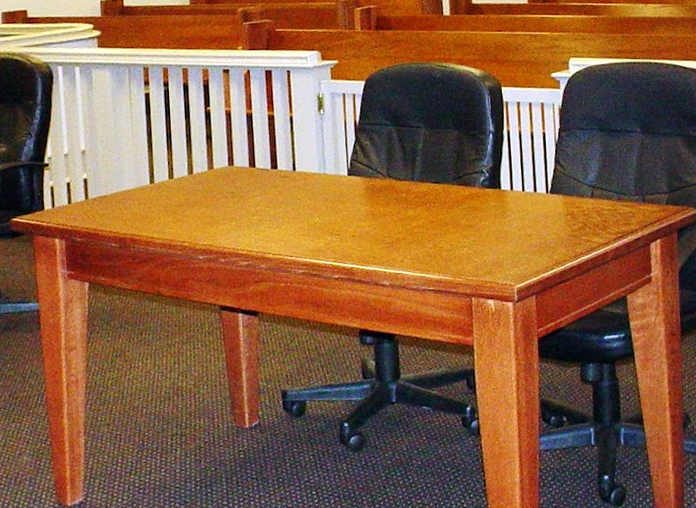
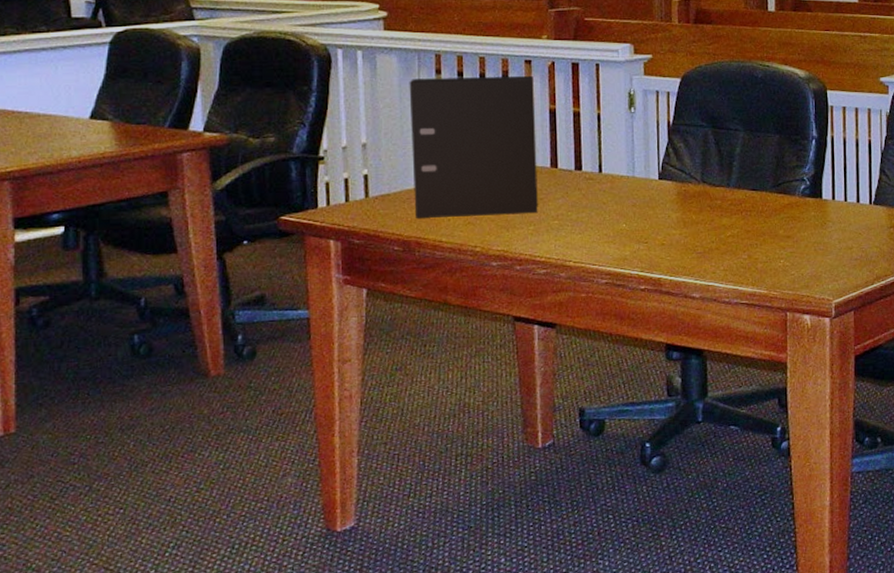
binder: none [121,83,239,217] -> present [409,75,538,218]

